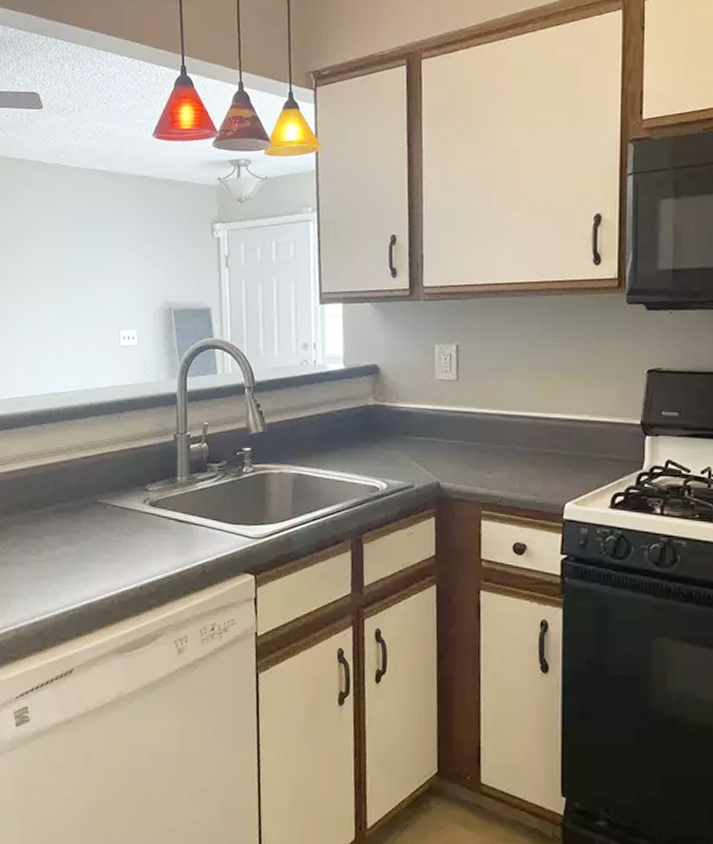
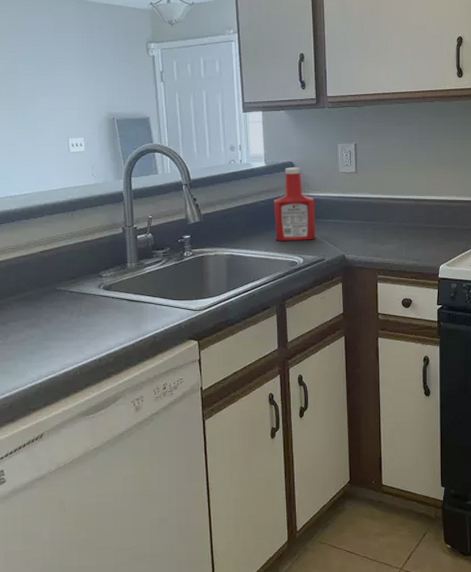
ketchup bottle: none [352,371,404,462] -> present [274,167,316,242]

